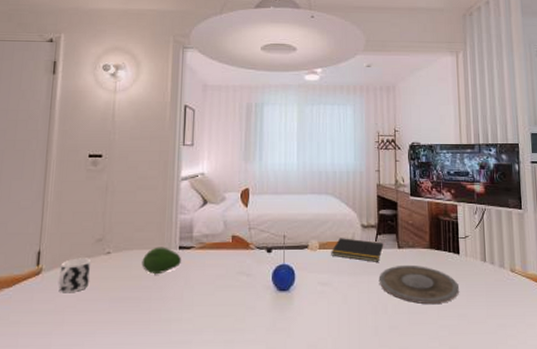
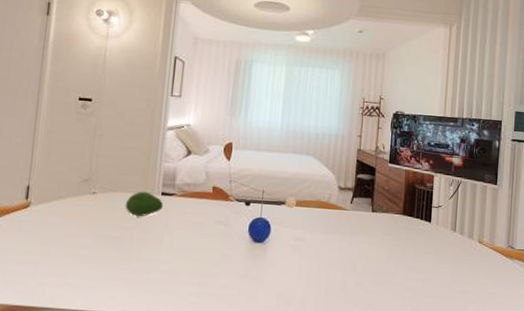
cup: present [58,258,92,293] -> none [45,195,78,227]
notepad: present [331,238,384,262] -> none [307,197,359,223]
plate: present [378,264,460,304] -> none [350,227,428,267]

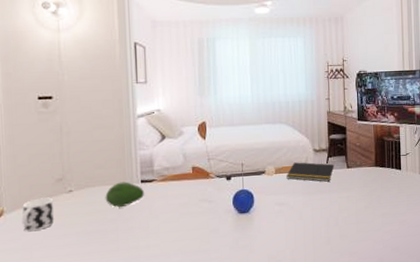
cup: none [45,195,78,227] -> present [21,197,55,232]
notepad: none [307,197,359,223] -> present [286,162,334,182]

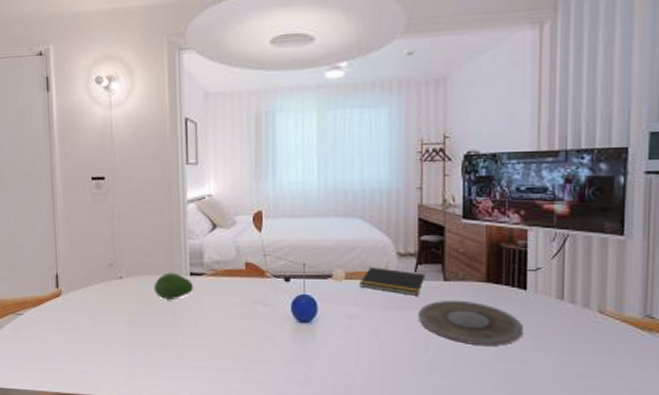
cup: present [21,197,55,232] -> none [77,281,106,315]
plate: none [330,181,401,215] -> present [418,299,524,346]

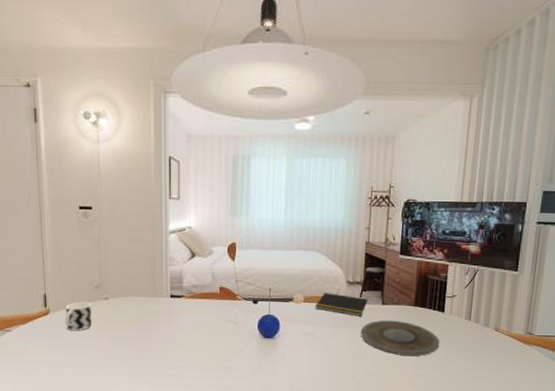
cup: none [77,281,106,315] -> present [64,302,93,331]
fruit: present [154,272,193,300] -> none [137,294,173,319]

